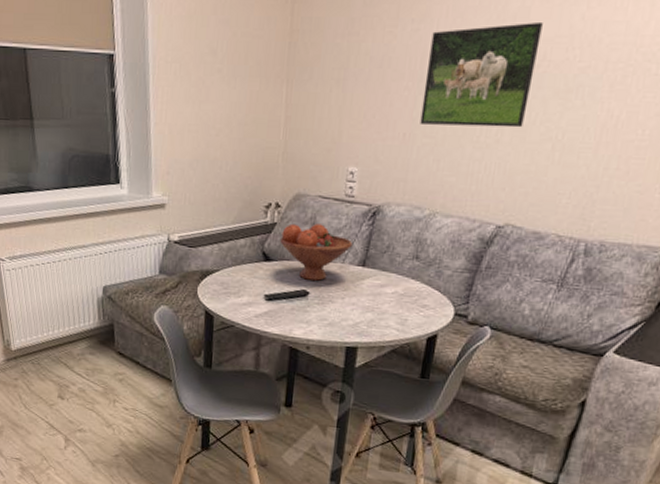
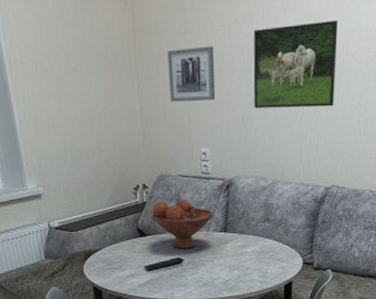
wall art: none [320,49,381,113] -> present [167,46,216,102]

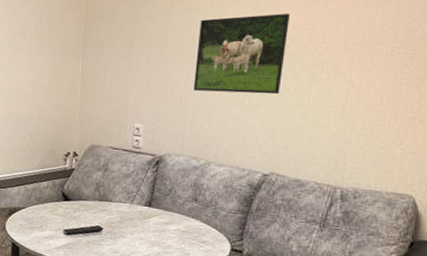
fruit bowl: present [151,199,213,249] -> none [77,169,139,218]
wall art: present [167,46,216,102] -> none [110,32,159,81]

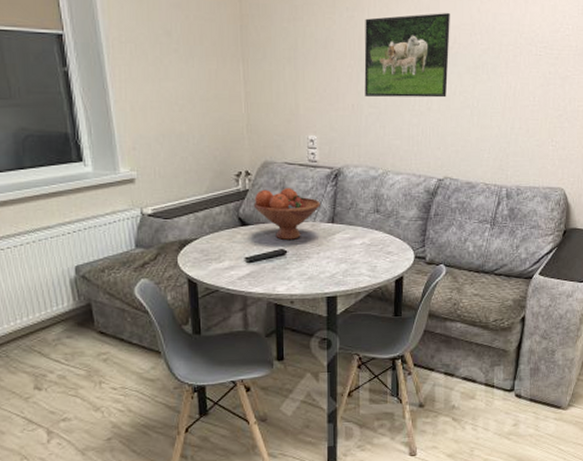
fruit bowl: none [77,169,139,218] -> present [253,188,320,240]

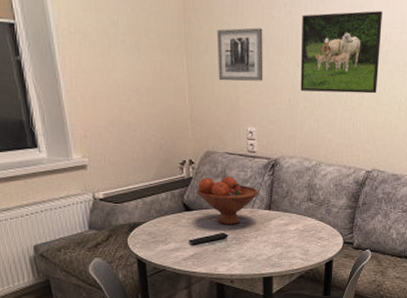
wall art: none [275,33,325,88] -> present [217,28,263,81]

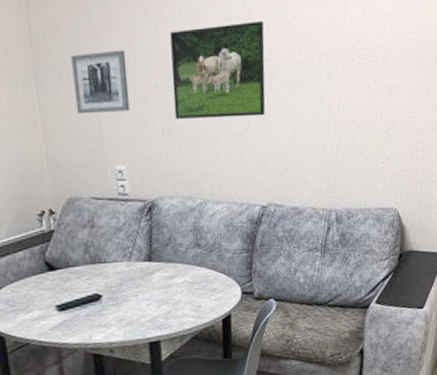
fruit bowl: present [197,176,258,224] -> none [61,225,135,283]

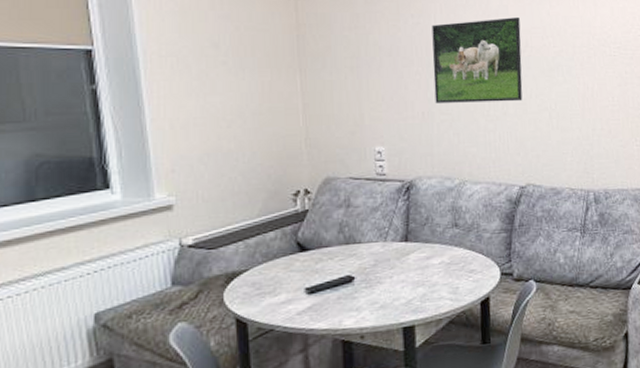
wall art: present [71,50,130,114] -> none [336,40,392,98]

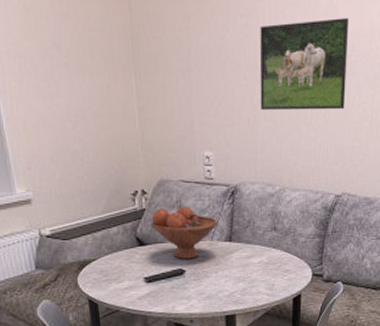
fruit bowl: none [314,205,391,265] -> present [151,206,218,259]

